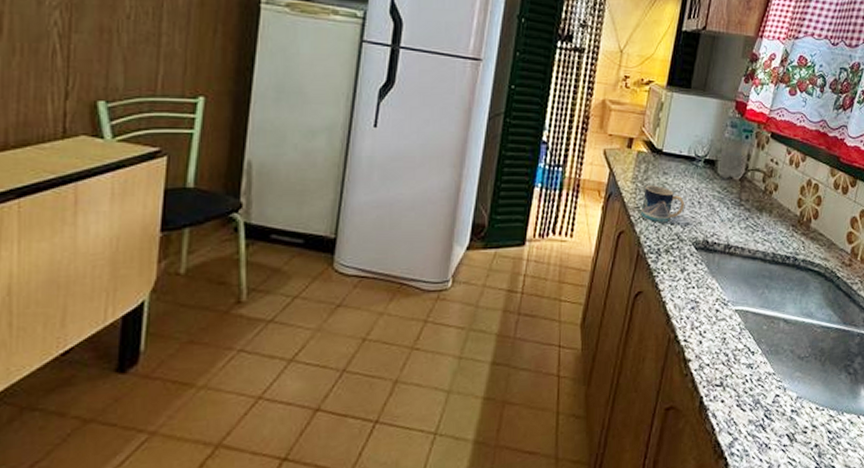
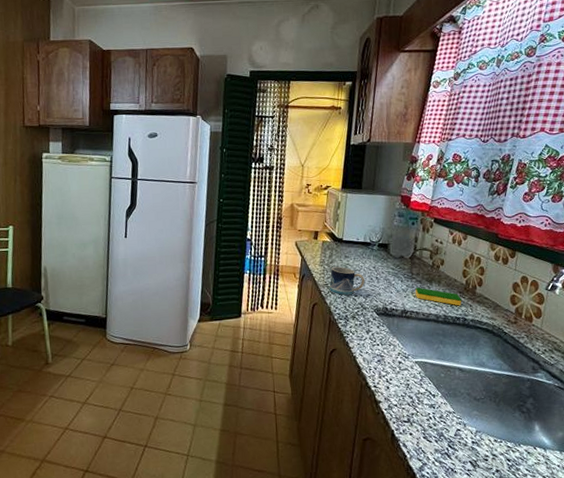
dish sponge: none [742,217,794,243] -> present [415,287,462,306]

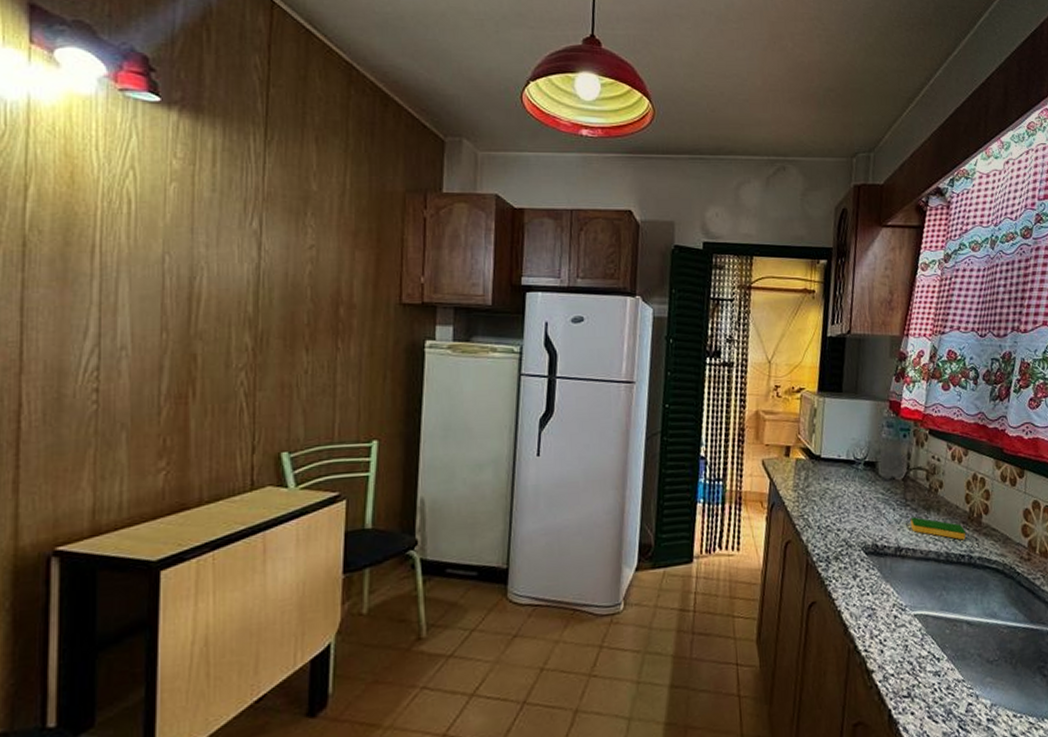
mug: present [329,266,365,296] -> none [805,492,850,530]

